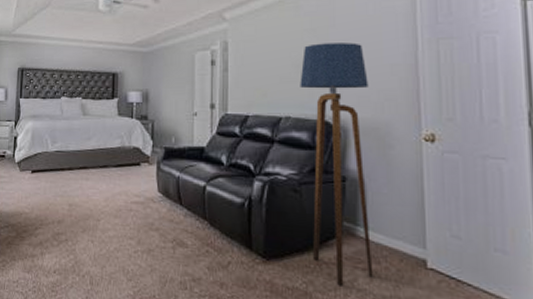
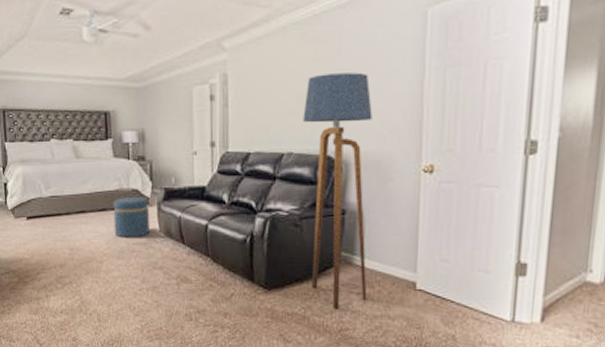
ottoman: none [113,155,148,197] -> present [113,197,149,238]

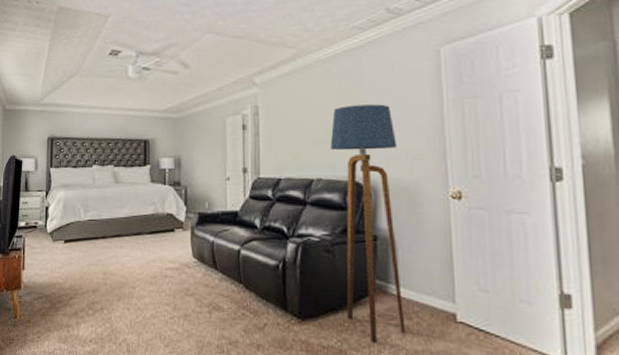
ottoman: present [113,197,149,238] -> none [148,222,183,263]

